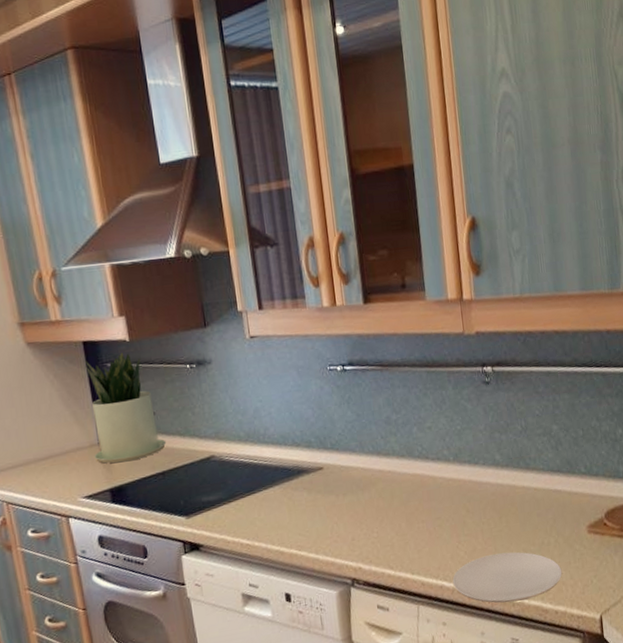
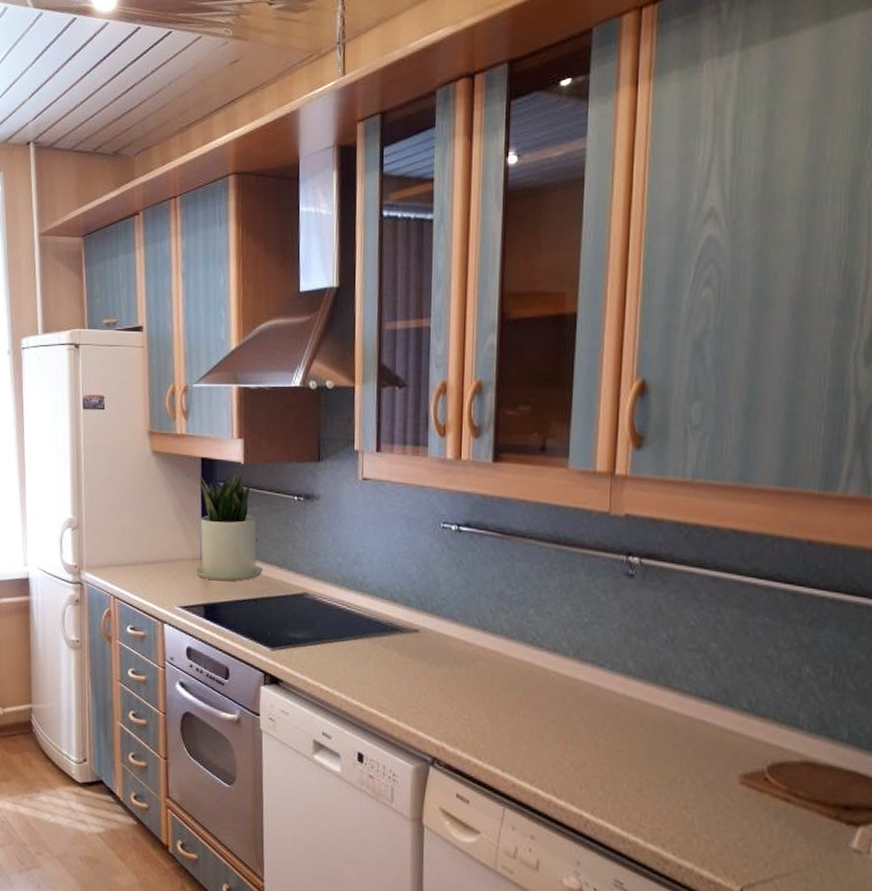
plate: present [452,552,563,603] -> none [550,774,696,841]

